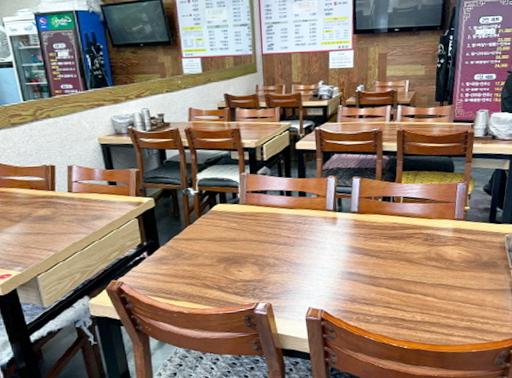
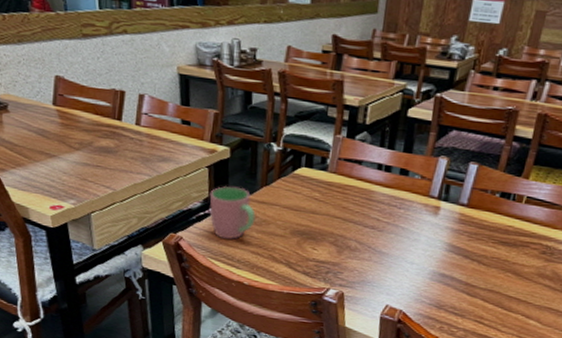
cup: none [142,229,185,278] -> present [209,185,256,240]

